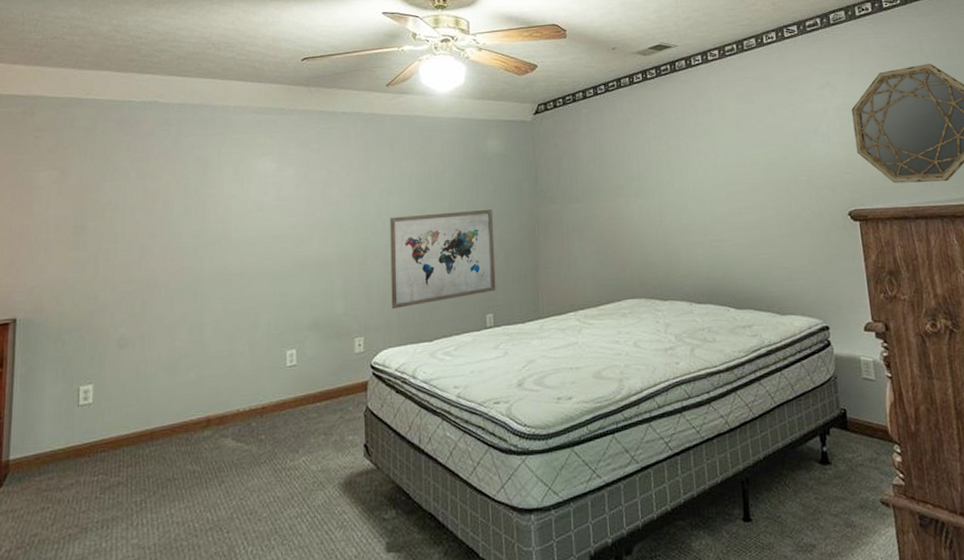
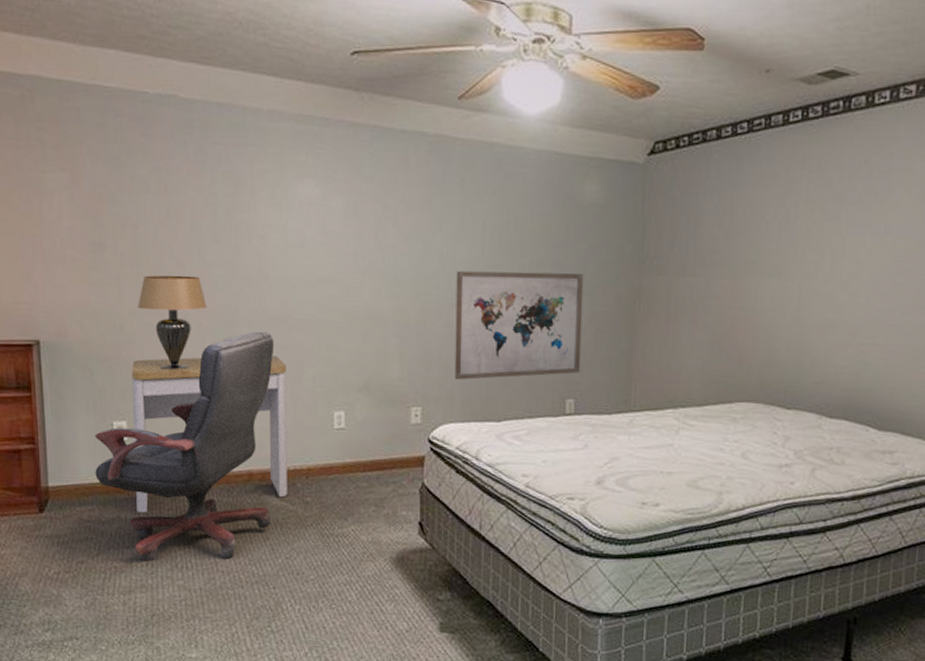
office chair: none [58,286,234,525] -> present [95,331,275,562]
desk: none [96,306,244,474] -> present [131,355,288,513]
table lamp: none [112,245,175,331] -> present [137,275,208,370]

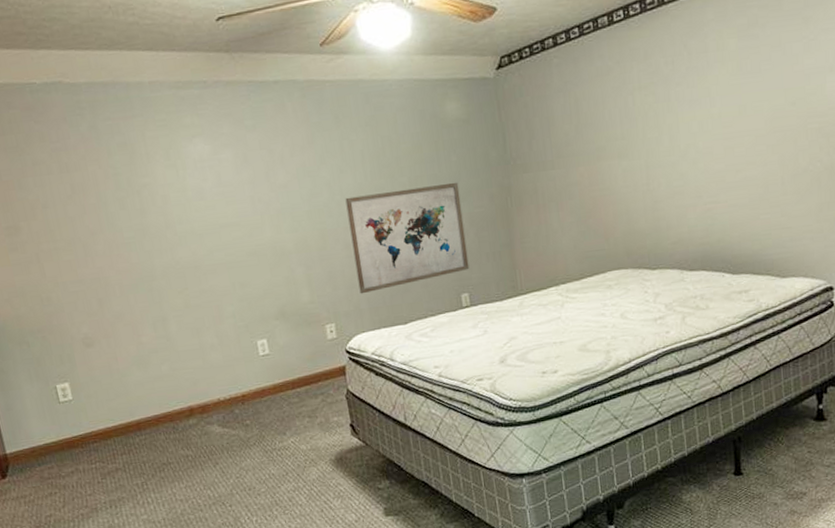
office chair: present [95,331,275,562] -> none [41,280,218,506]
desk: present [131,355,288,513] -> none [64,300,228,462]
table lamp: present [137,275,208,370] -> none [59,241,125,330]

